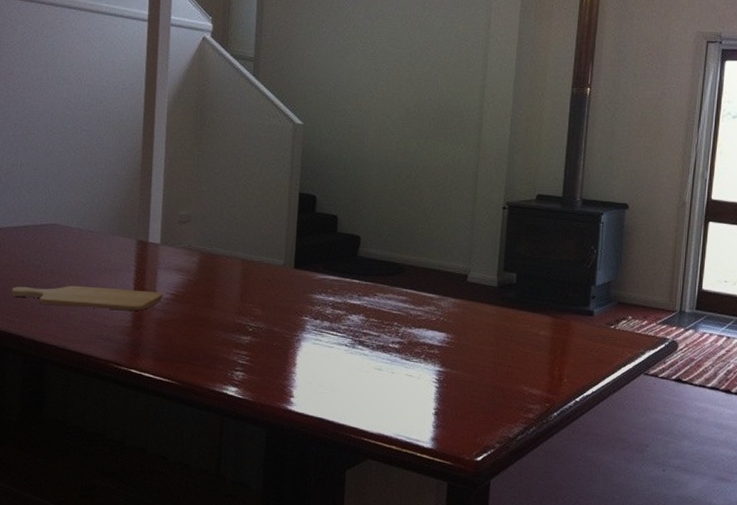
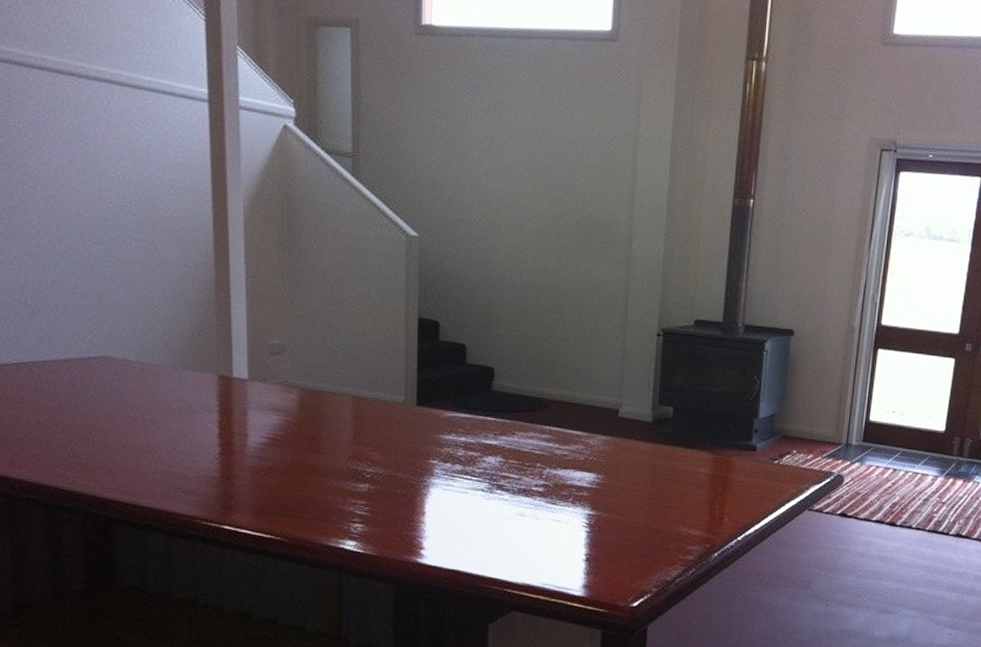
chopping board: present [11,285,164,311] -> none [57,430,257,458]

